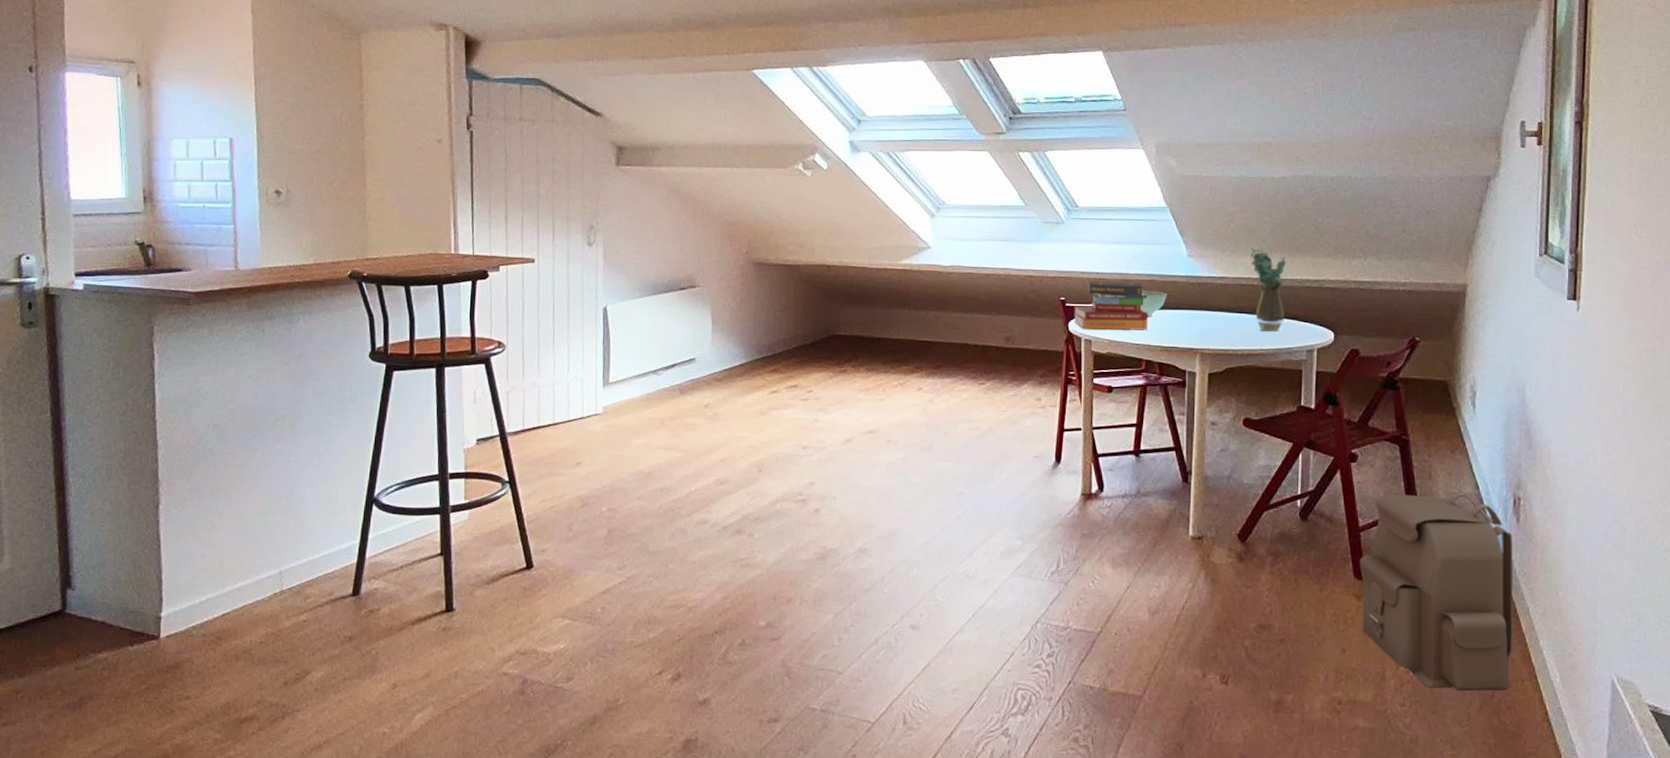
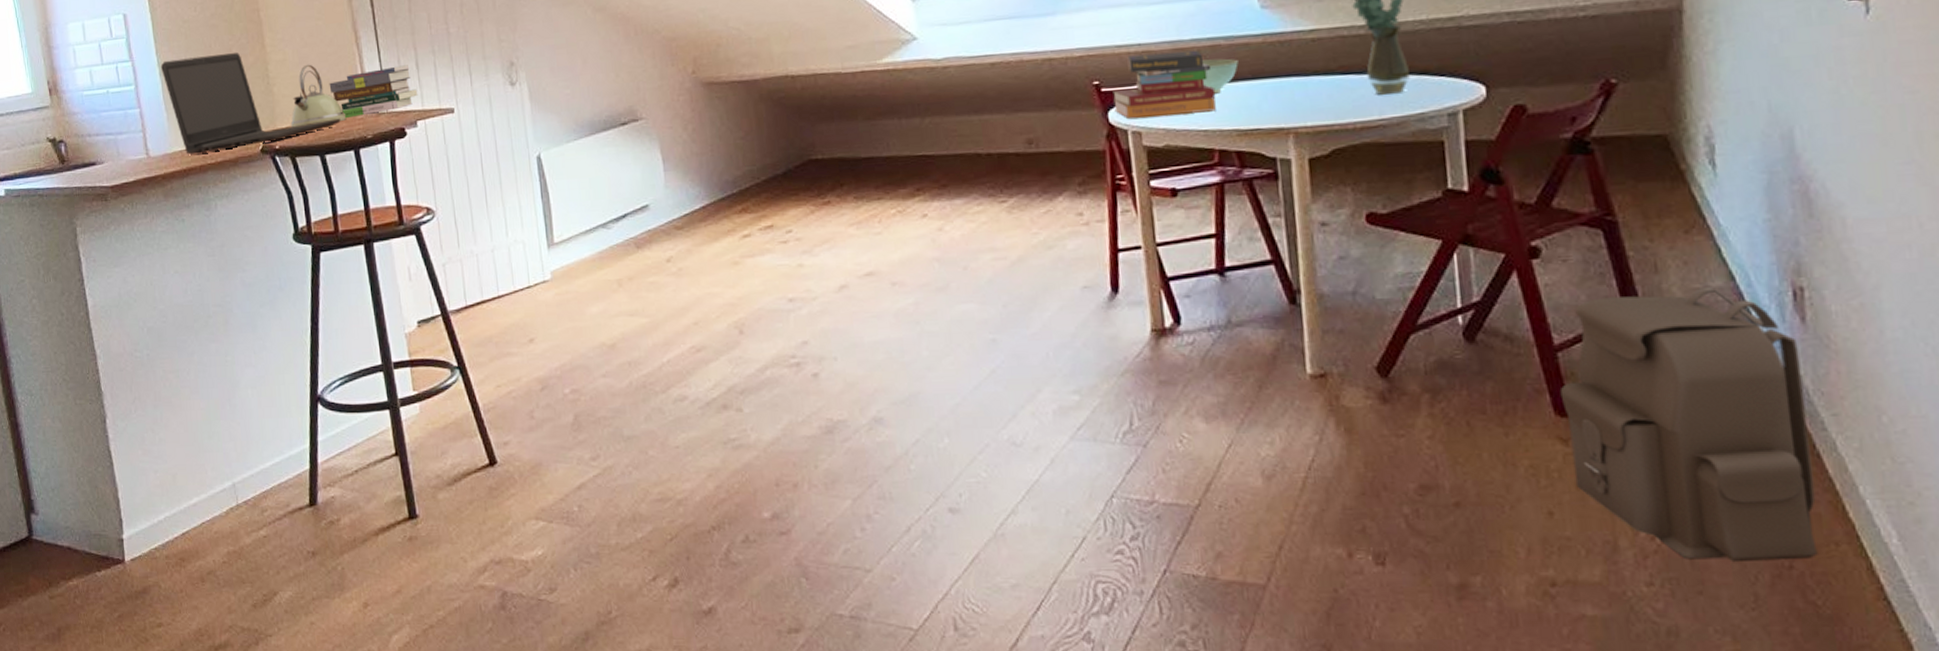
laptop: none [260,185,429,273] -> present [160,52,341,156]
kettle: none [380,205,435,259] -> present [290,64,347,128]
books: none [422,216,504,257] -> present [329,65,418,119]

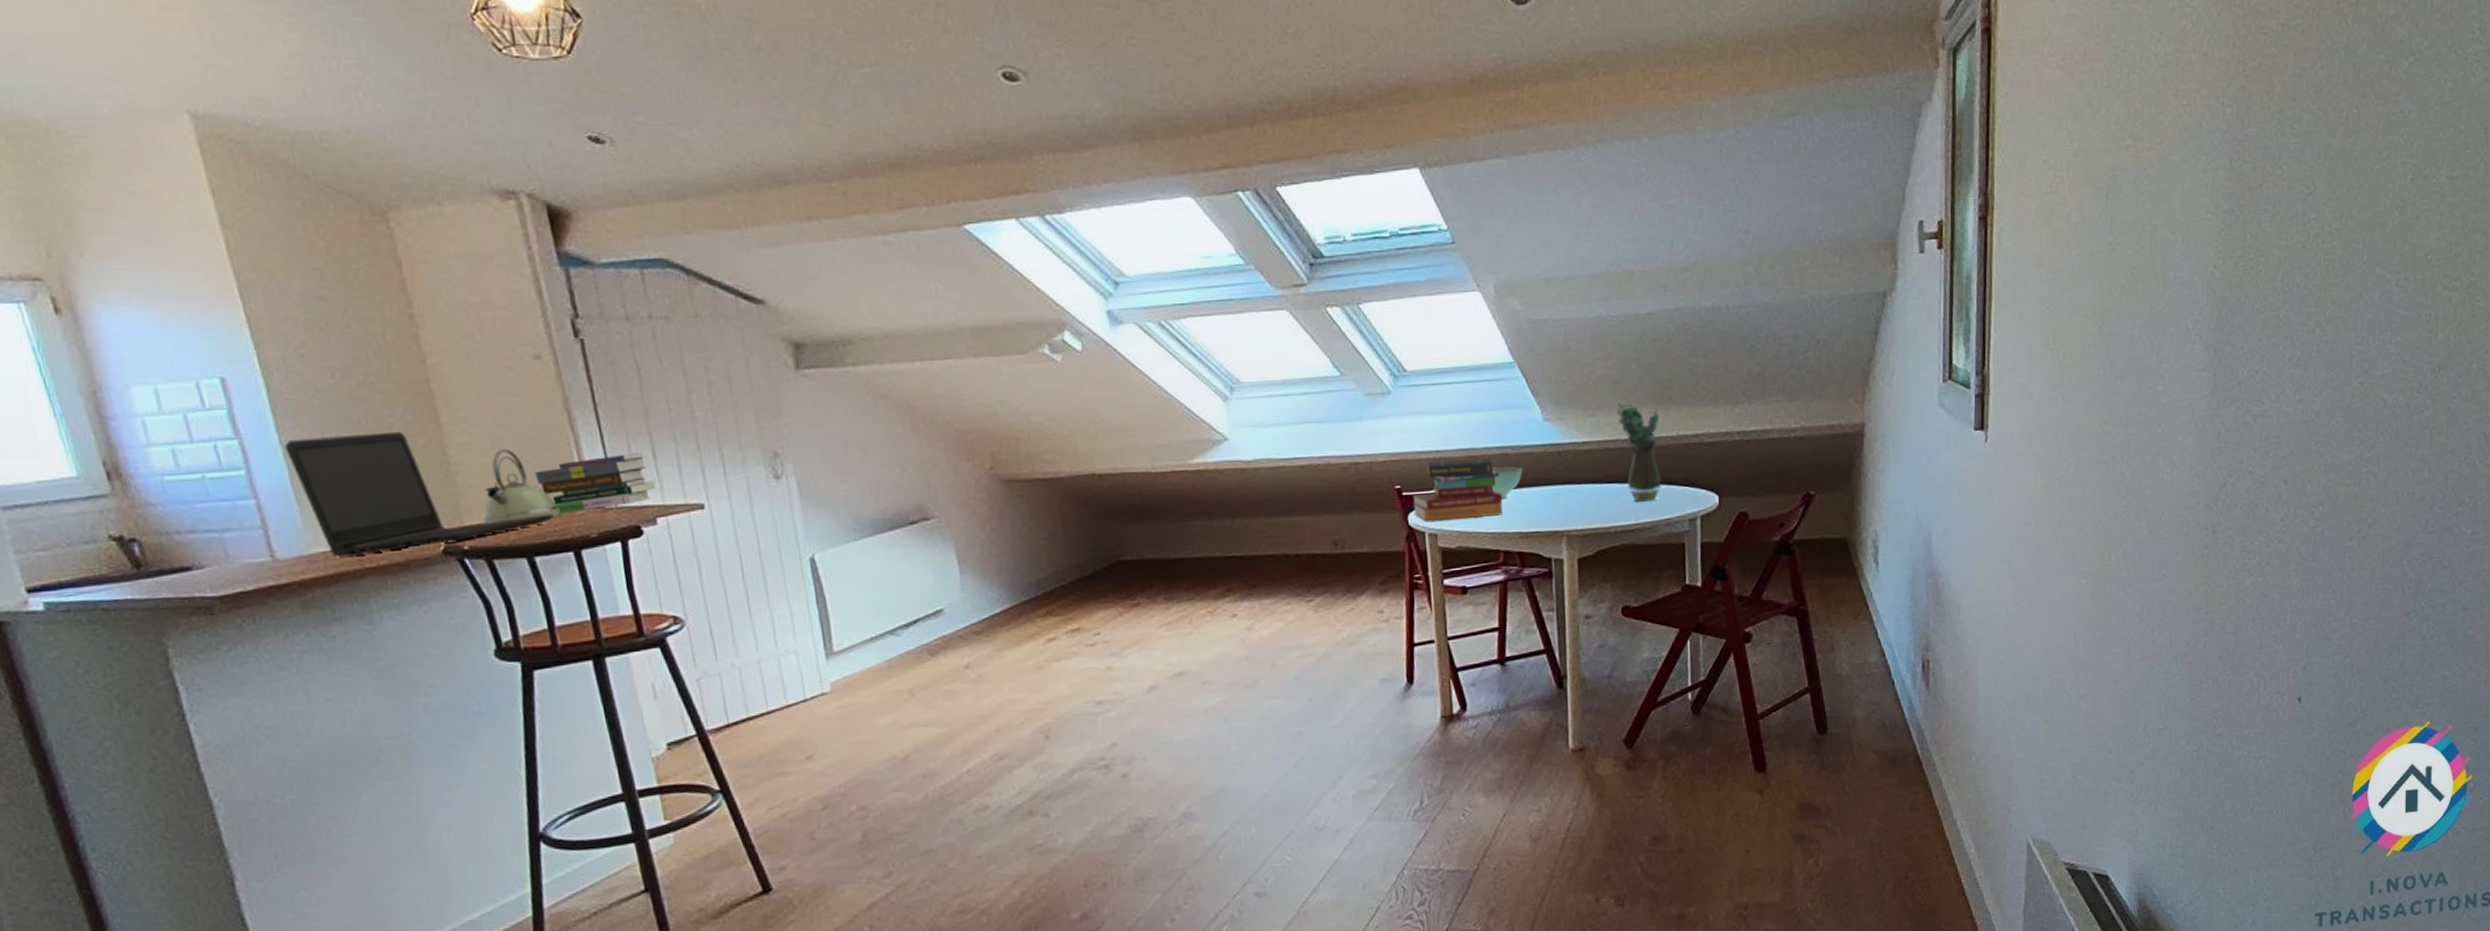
backpack: present [1560,286,1818,563] -> none [1759,661,1926,878]

